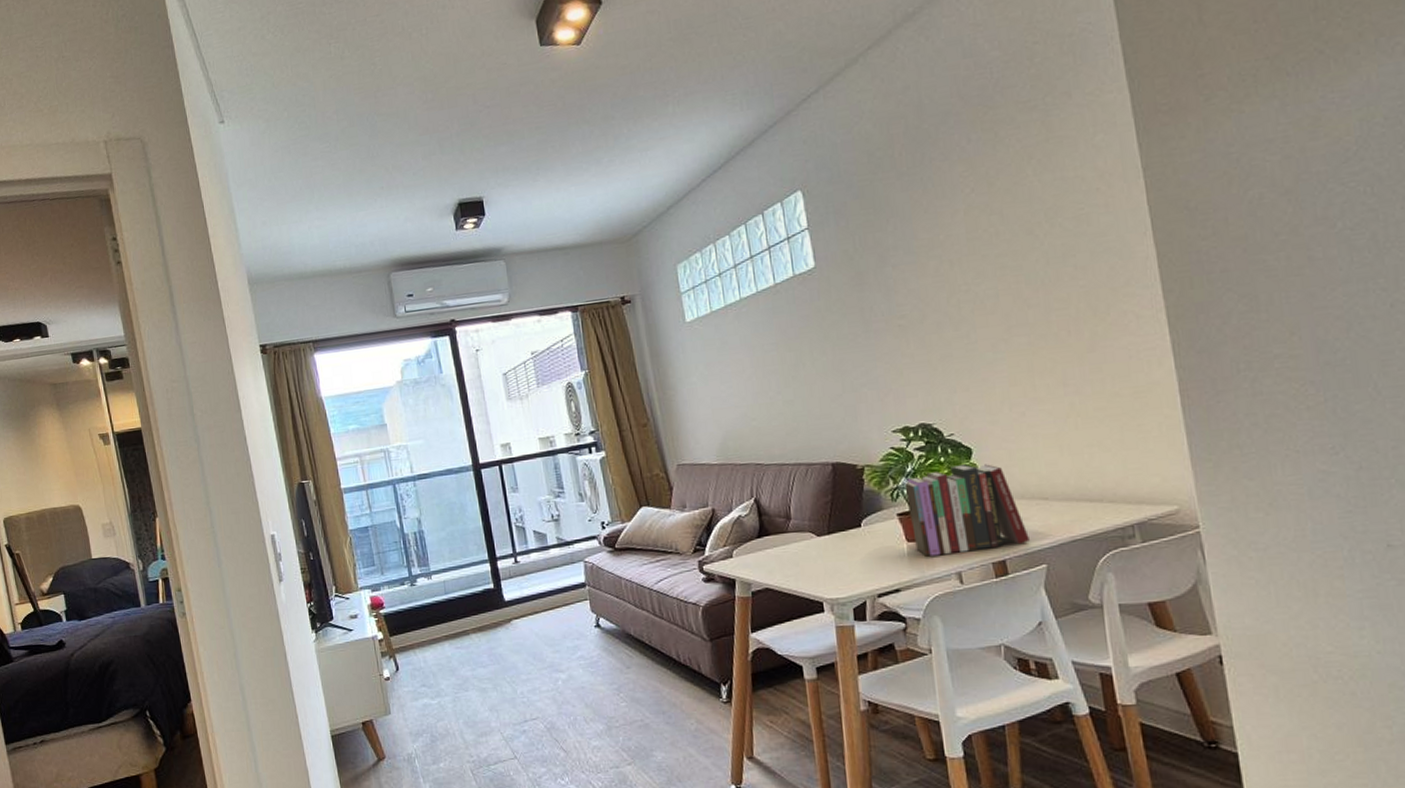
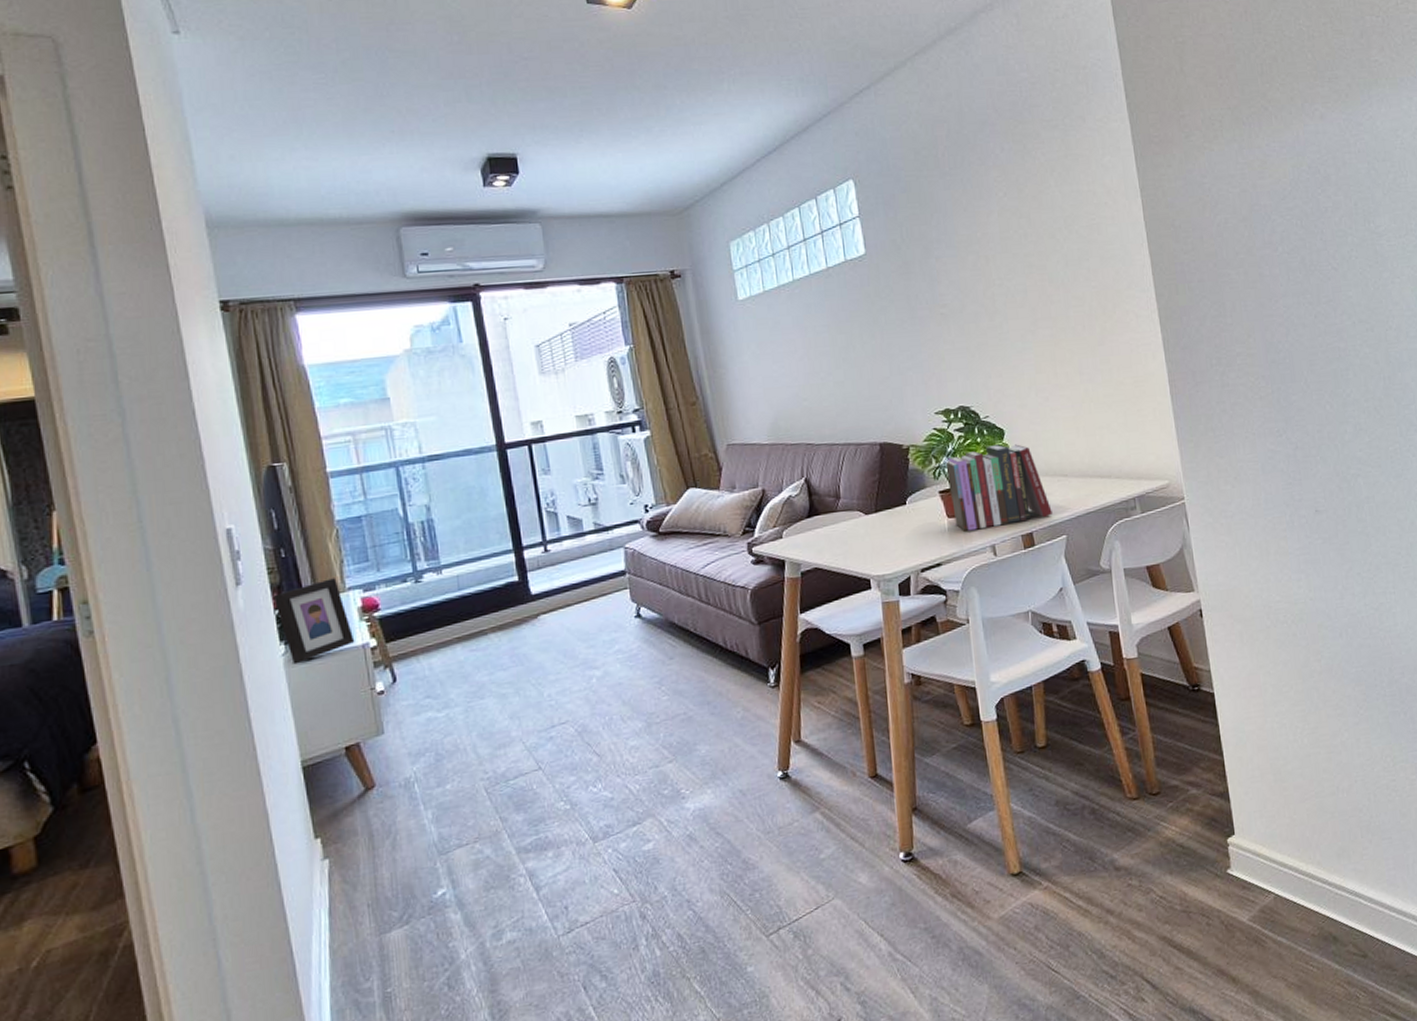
picture frame: none [305,579,367,650] -> present [272,578,355,665]

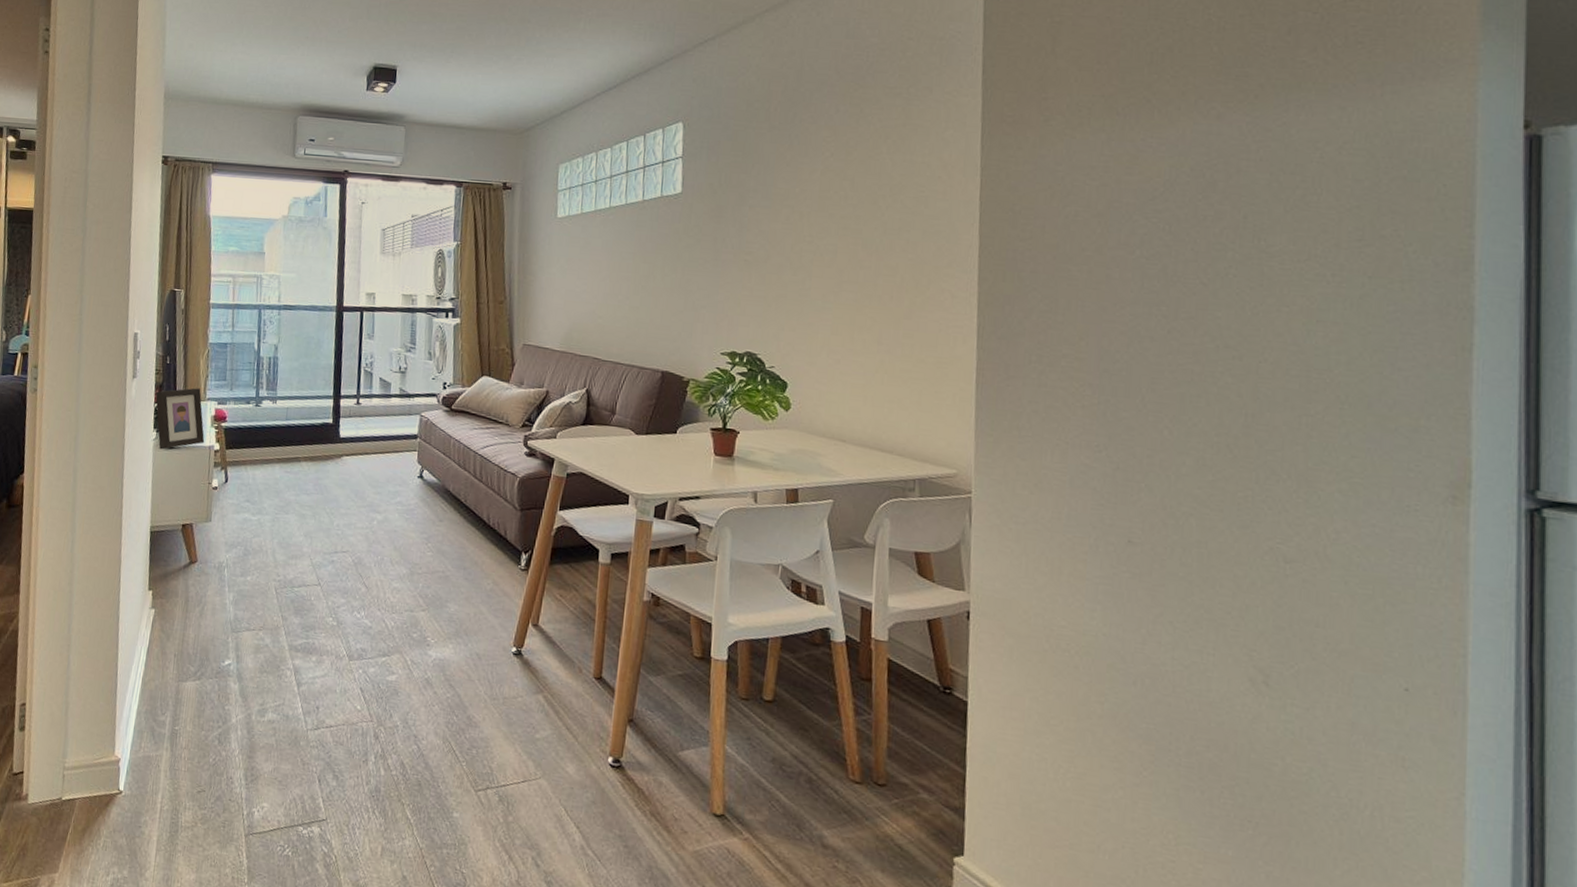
books: present [945,444,1052,531] -> none [721,395,823,478]

